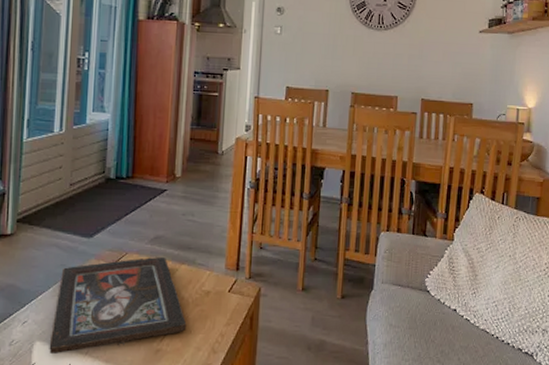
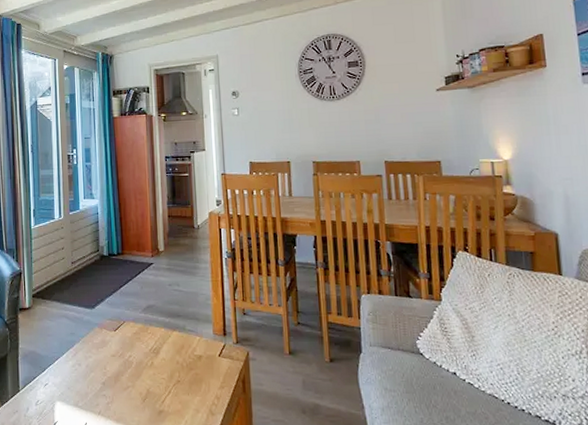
religious icon: present [49,257,187,353] -> none [67,325,184,413]

